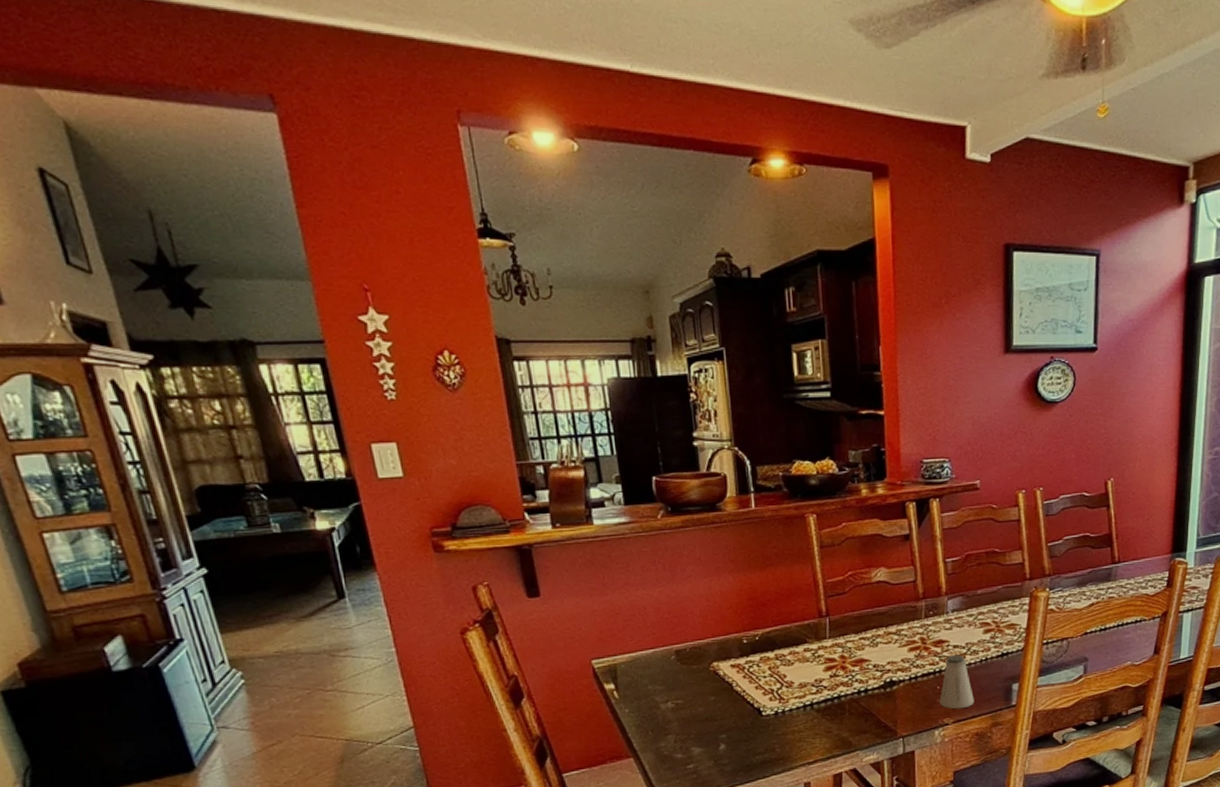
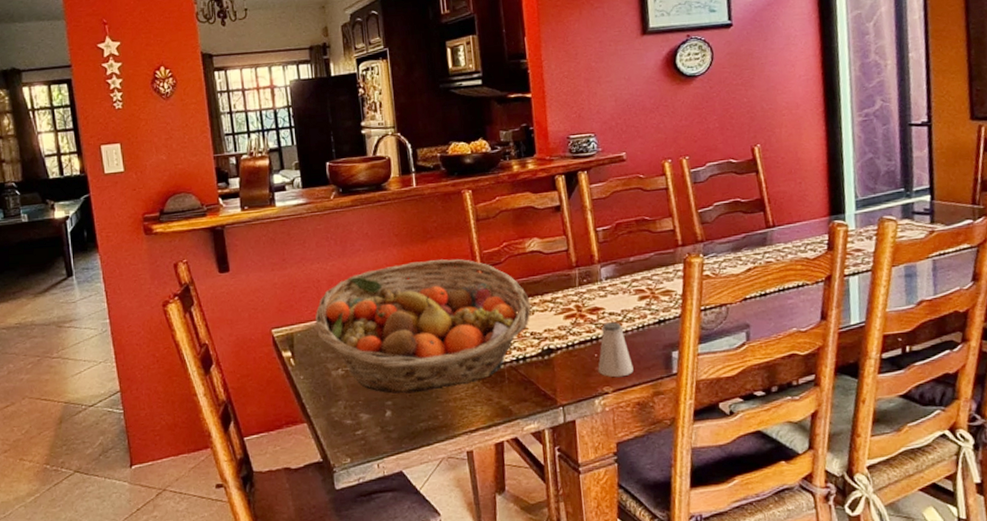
fruit basket: none [640,587,876,727] -> present [315,259,532,394]

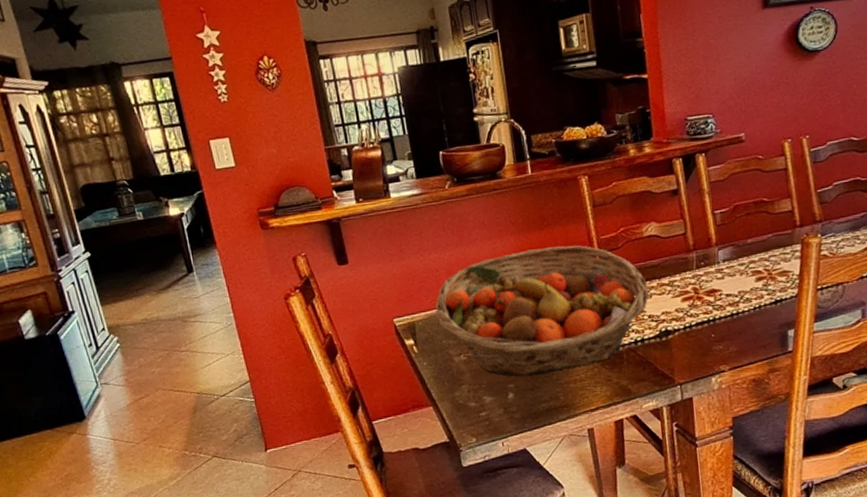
saltshaker: present [598,322,634,378] -> none [715,303,750,356]

